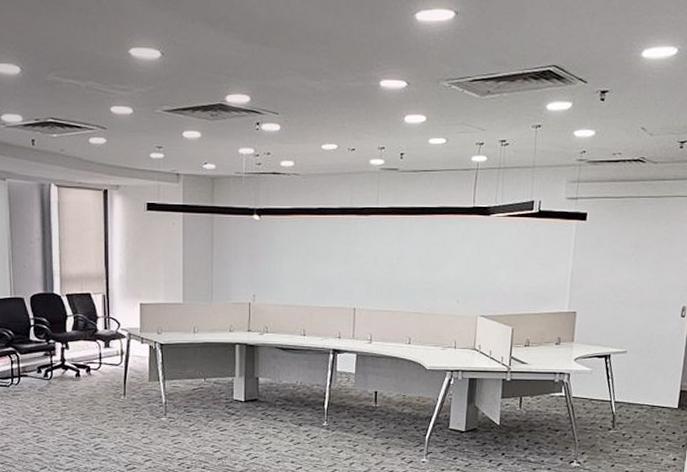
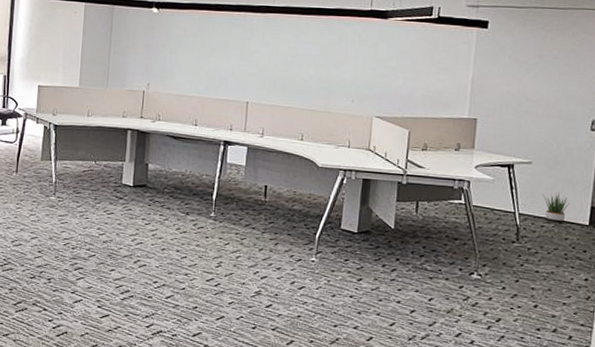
potted plant: none [636,380,662,408] -> present [543,193,571,223]

